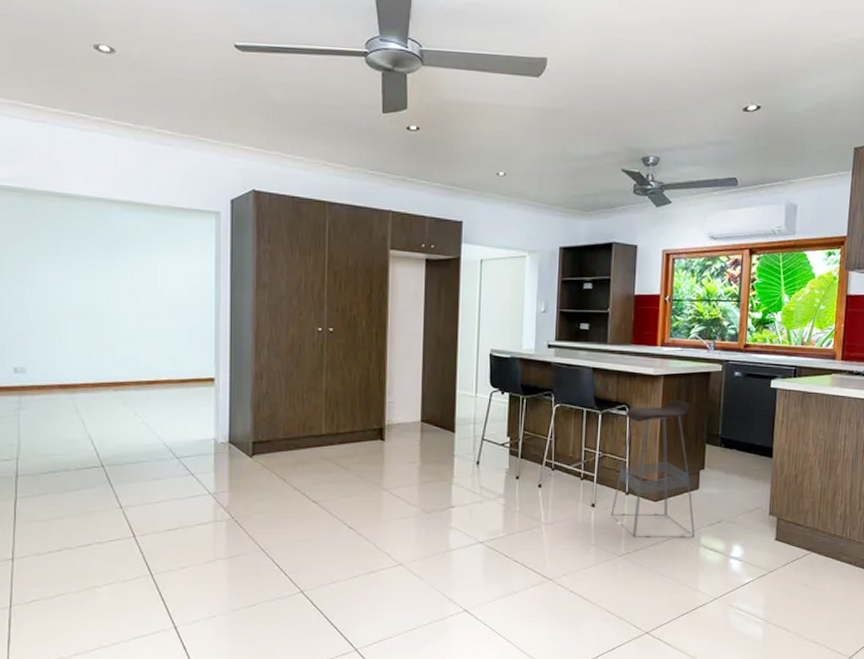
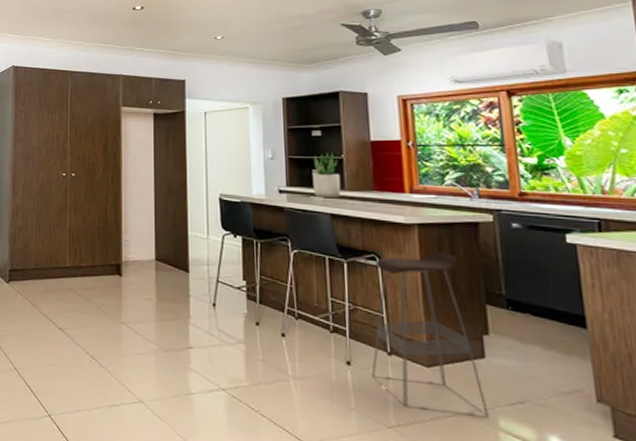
planter: none [579,305,605,351] -> present [312,151,341,198]

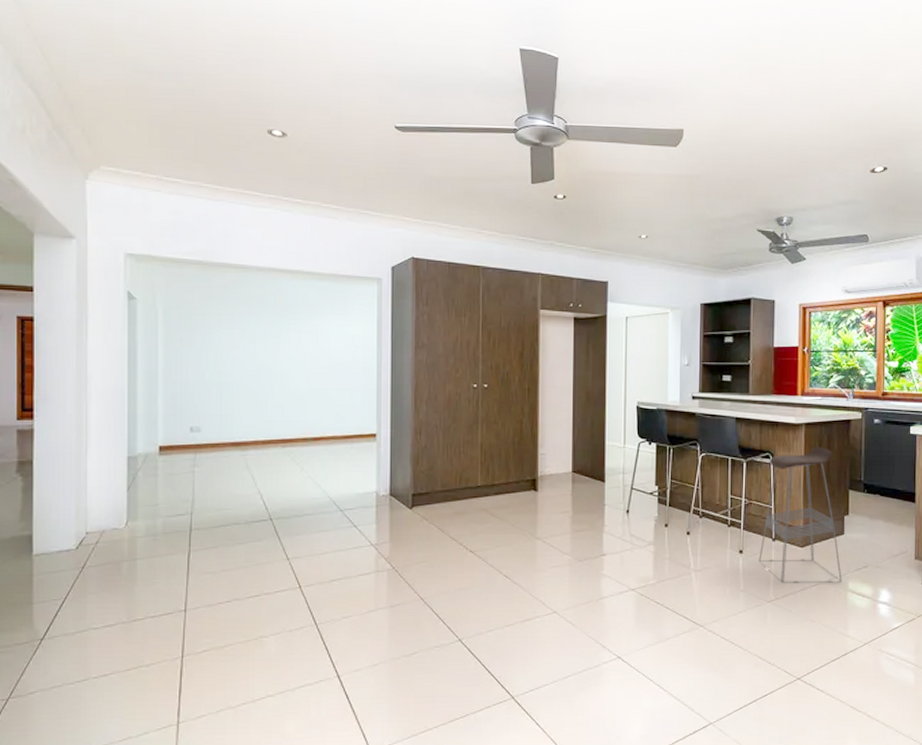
planter: present [312,151,341,198] -> none [722,358,746,402]

